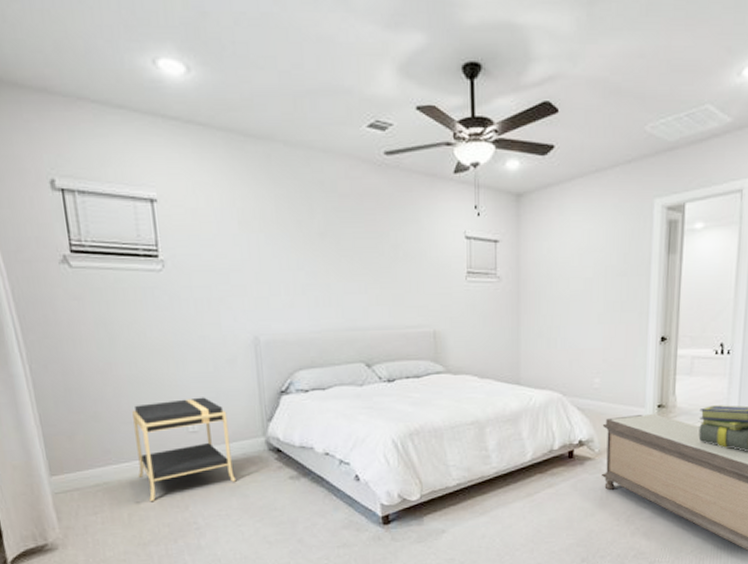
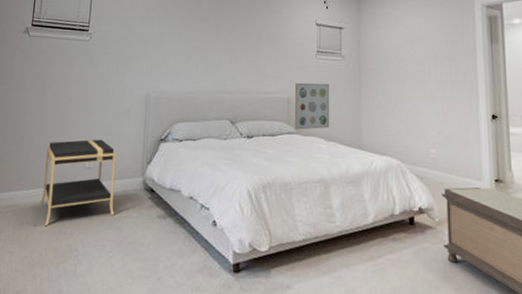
wall art: none [442,311,484,368] -> present [295,82,330,130]

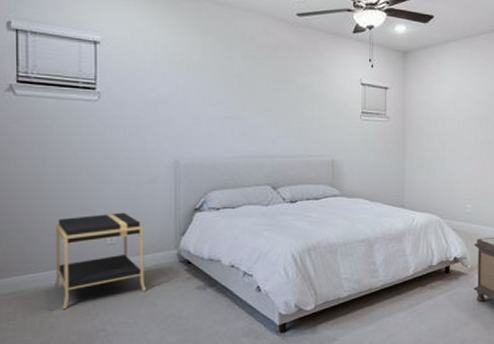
wall art: present [295,82,330,130] -> none [340,145,375,192]

